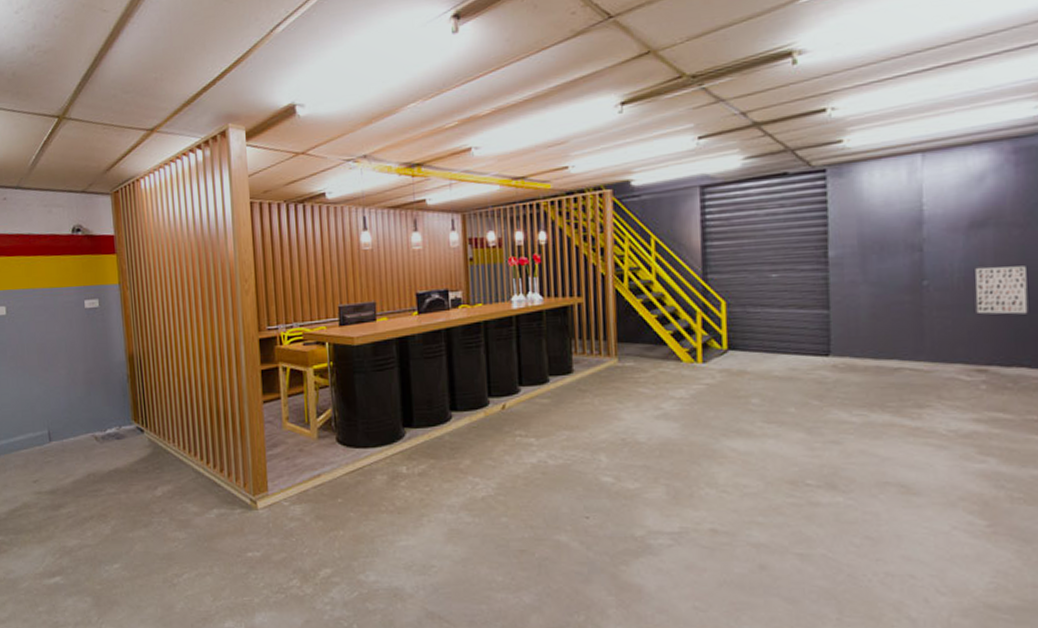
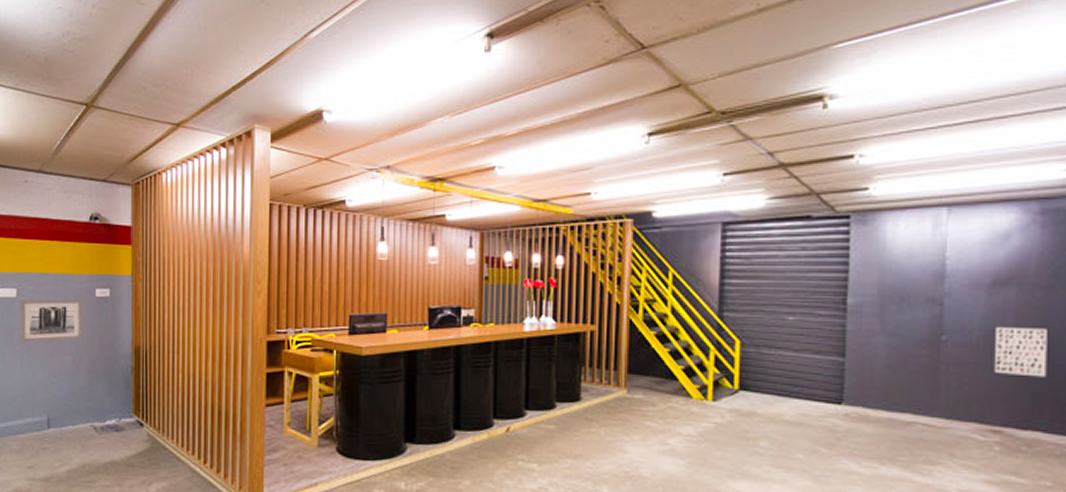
wall art: none [11,312,76,359] -> present [20,299,84,343]

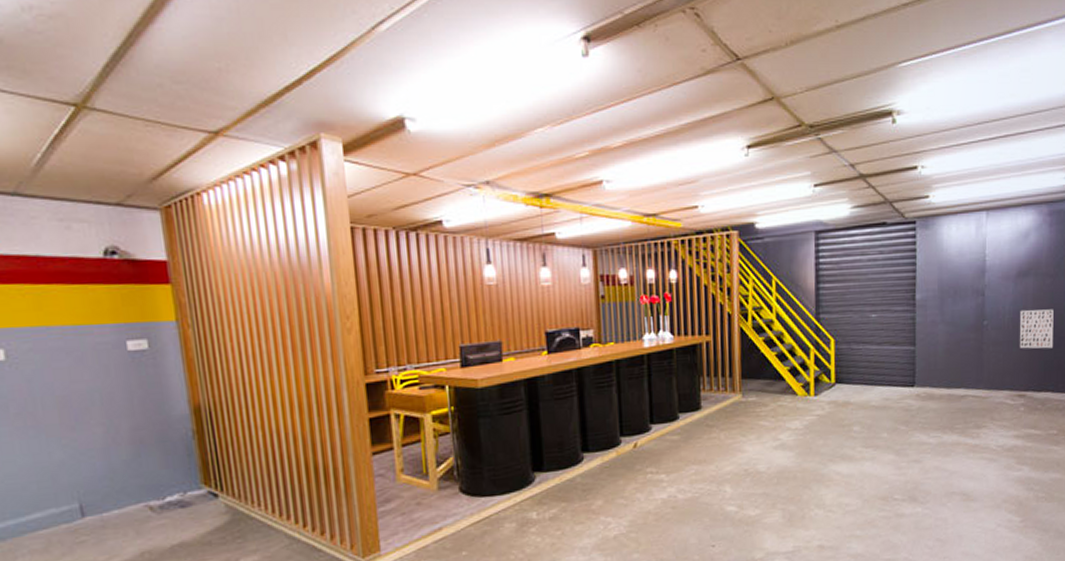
wall art: present [20,299,84,343] -> none [13,355,117,417]

